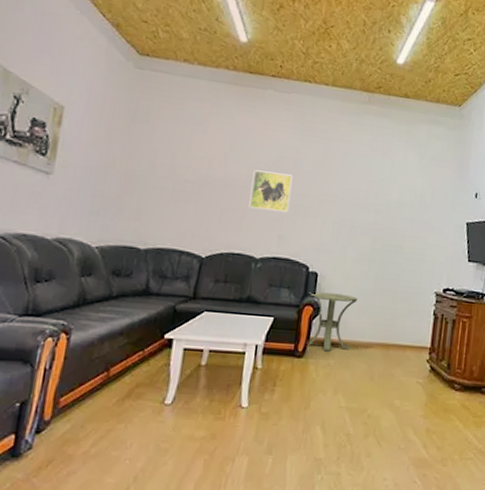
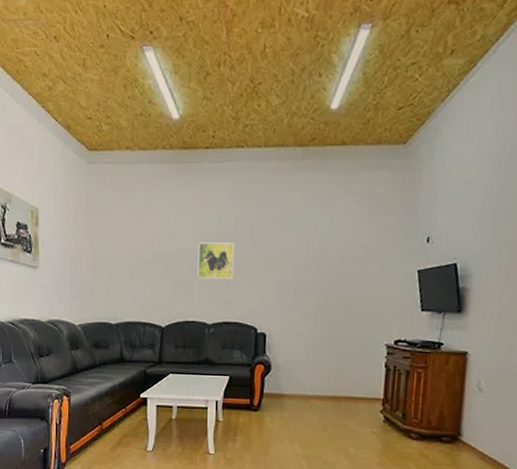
side table: present [306,291,359,352] -> none [258,351,307,405]

